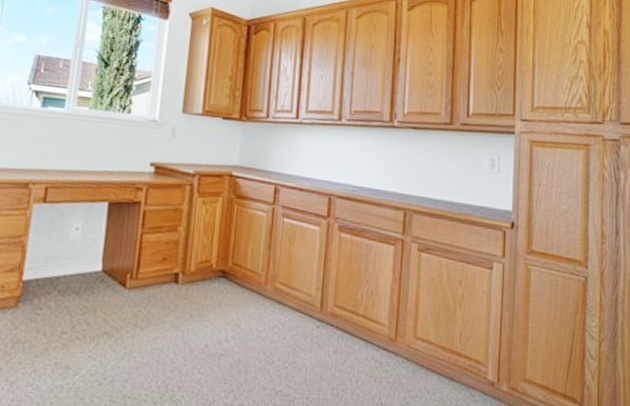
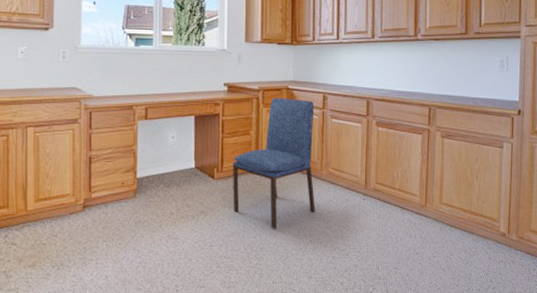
dining chair: none [147,186,263,361] -> present [232,98,316,229]

